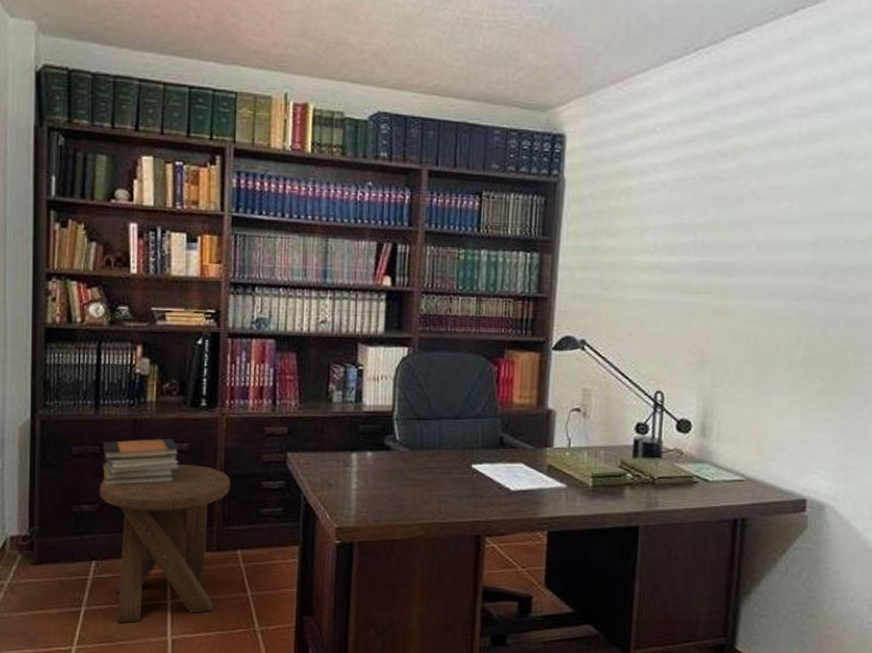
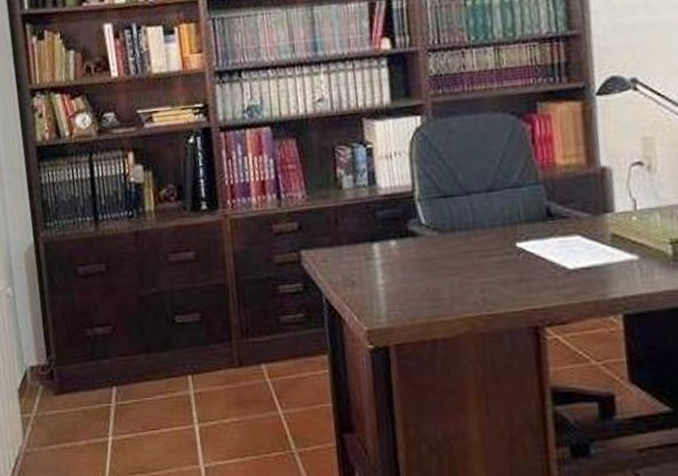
music stool: present [99,464,231,623] -> none [109,274,245,453]
book stack: present [102,438,180,486] -> none [106,248,188,306]

